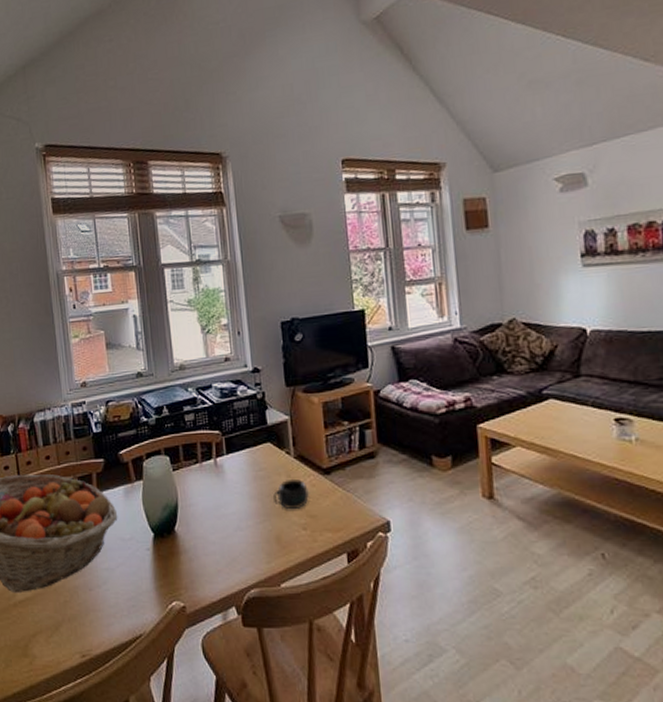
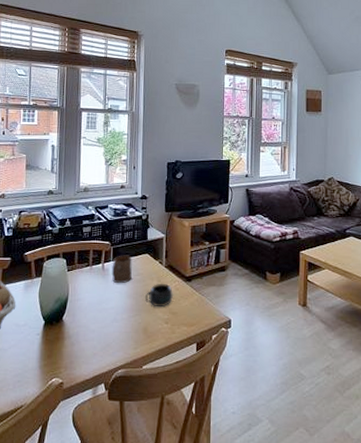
cup: none [226,446,253,483] -> present [111,255,132,284]

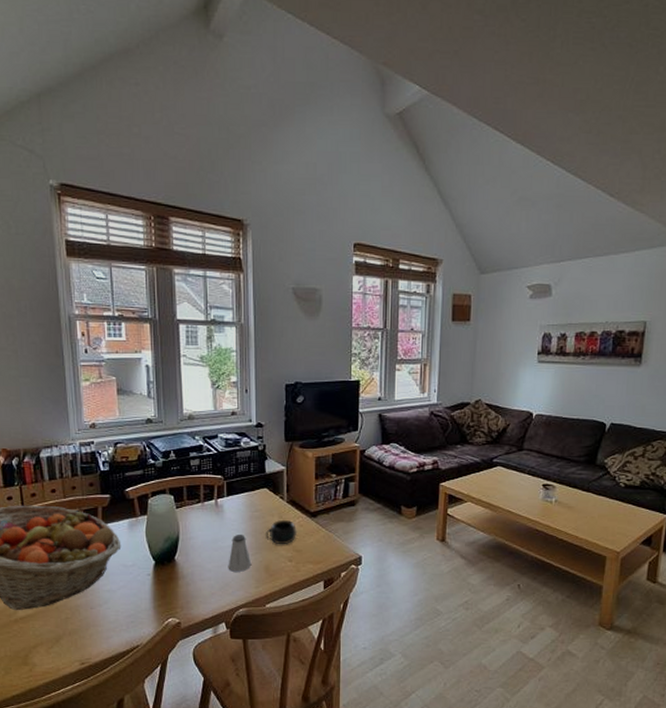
saltshaker: none [110,296,132,333] -> present [228,534,252,572]
cup: present [111,255,132,284] -> none [226,490,249,521]

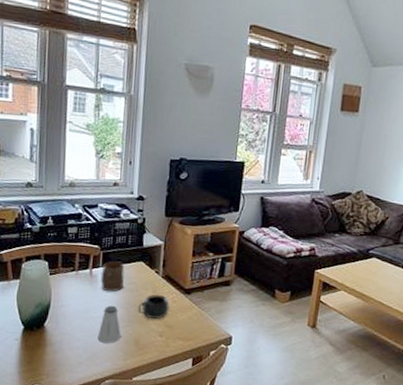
cup: none [226,490,249,521] -> present [100,261,125,292]

